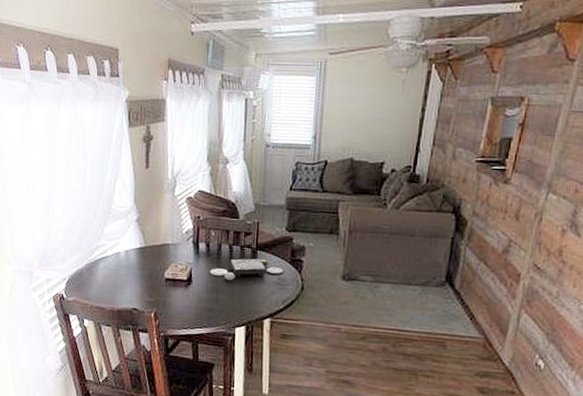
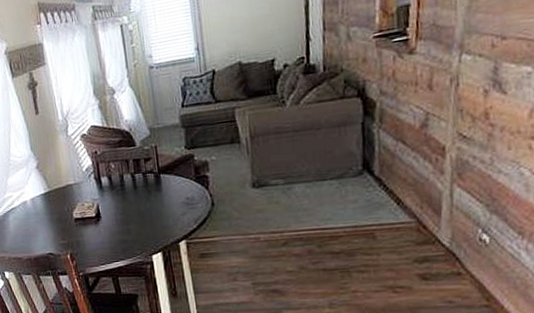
board game: present [209,258,284,280] -> none [116,182,191,209]

